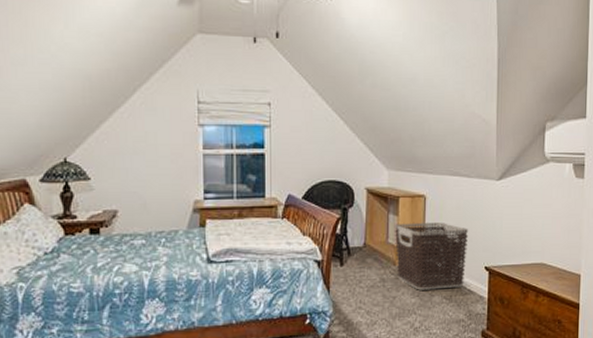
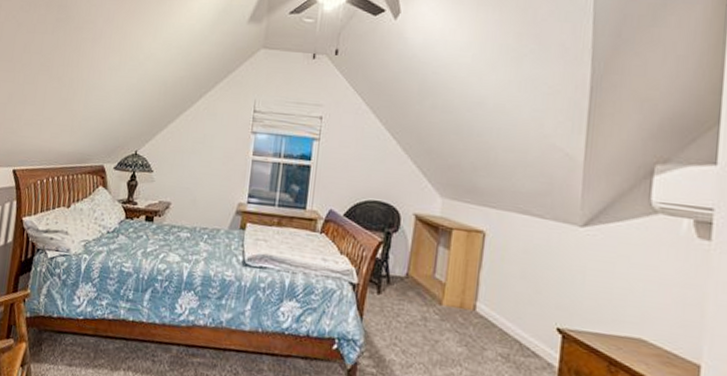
clothes hamper: present [394,223,469,290] -> none [442,258,538,347]

